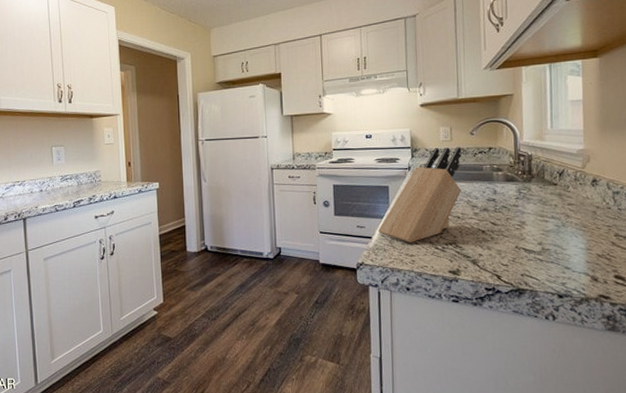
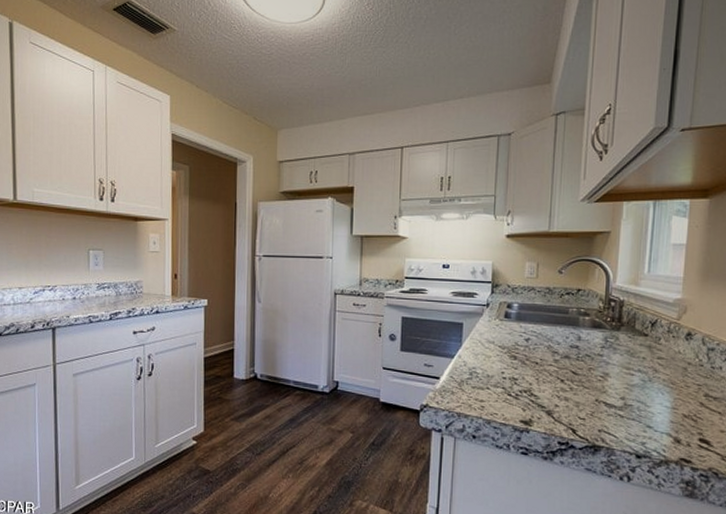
knife block: present [378,147,462,243] -> none [447,285,547,387]

